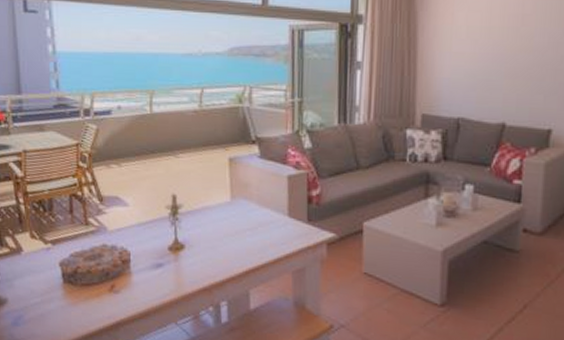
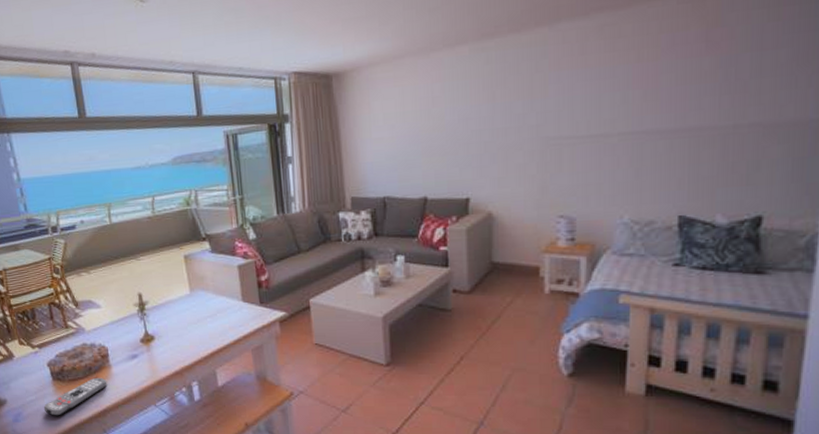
remote control: none [48,284,125,324] -> present [43,377,107,416]

